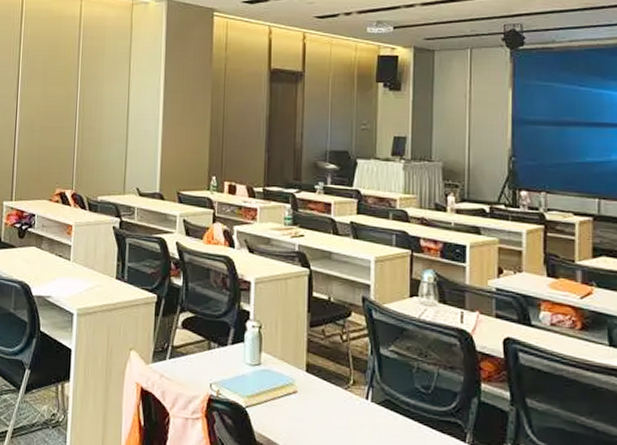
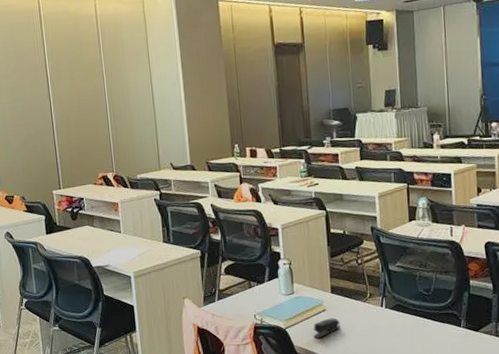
stapler: none [278,403,313,428] -> present [313,318,340,339]

